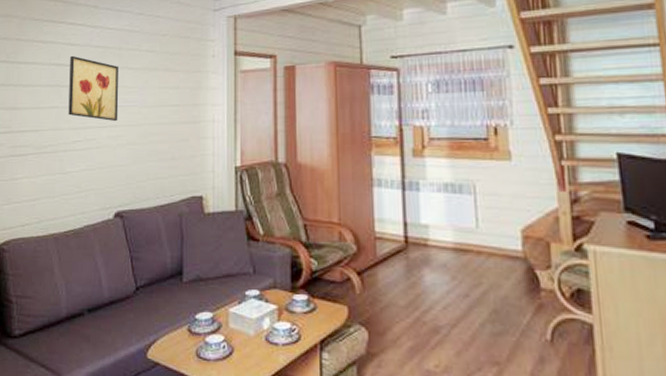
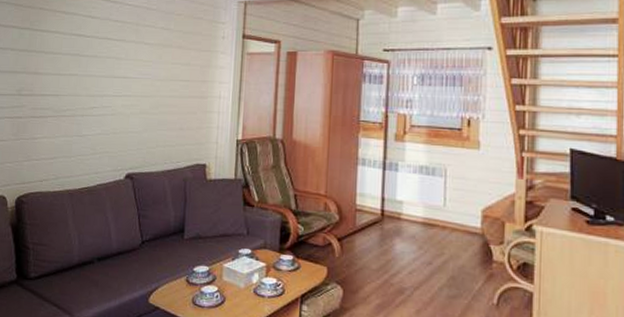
wall art: present [68,55,119,122] -> none [86,27,135,92]

